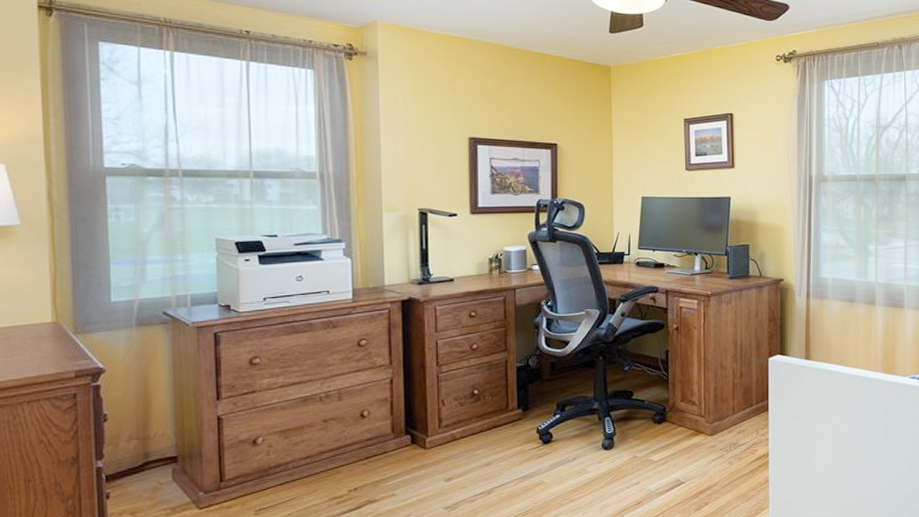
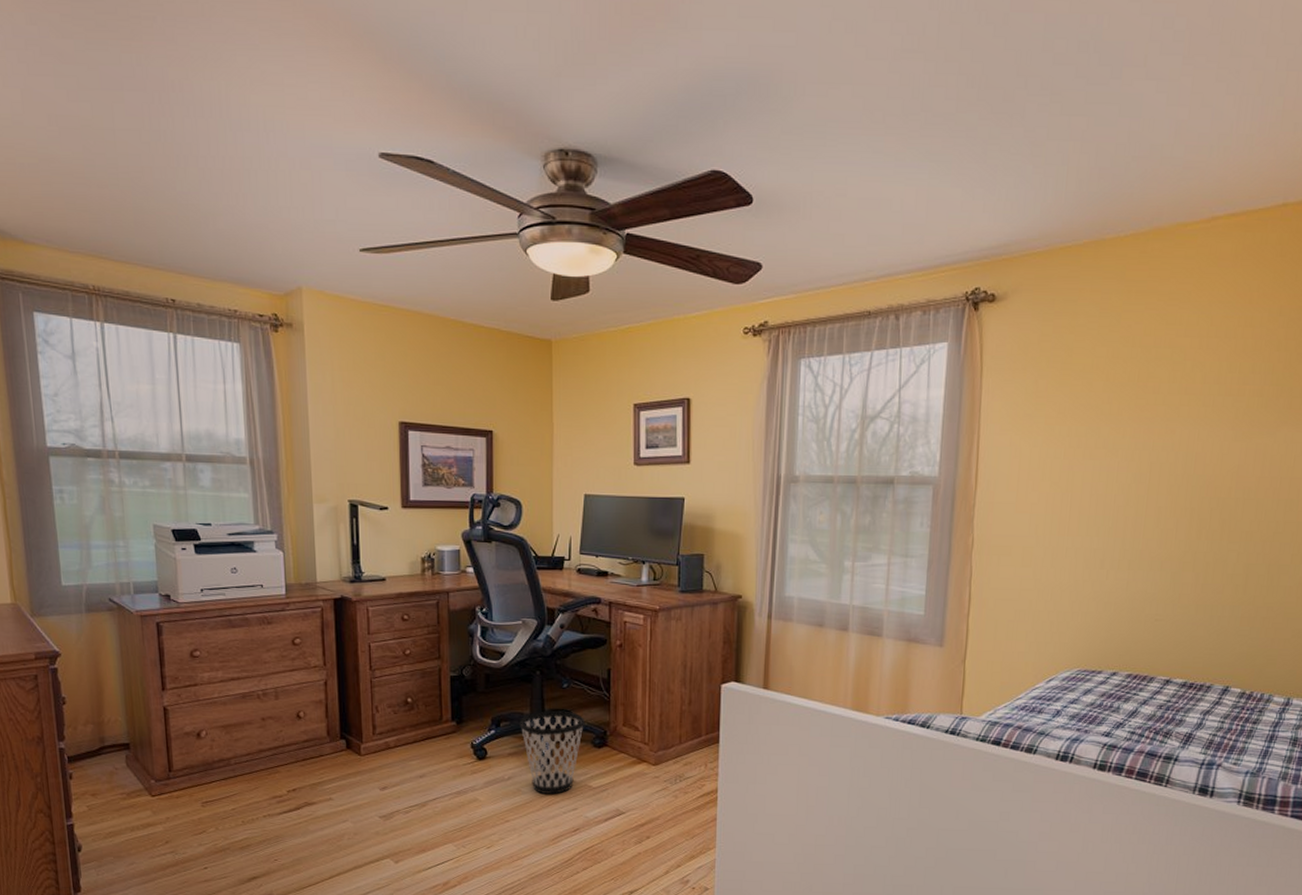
wastebasket: none [584,391,645,471] -> present [520,710,584,794]

